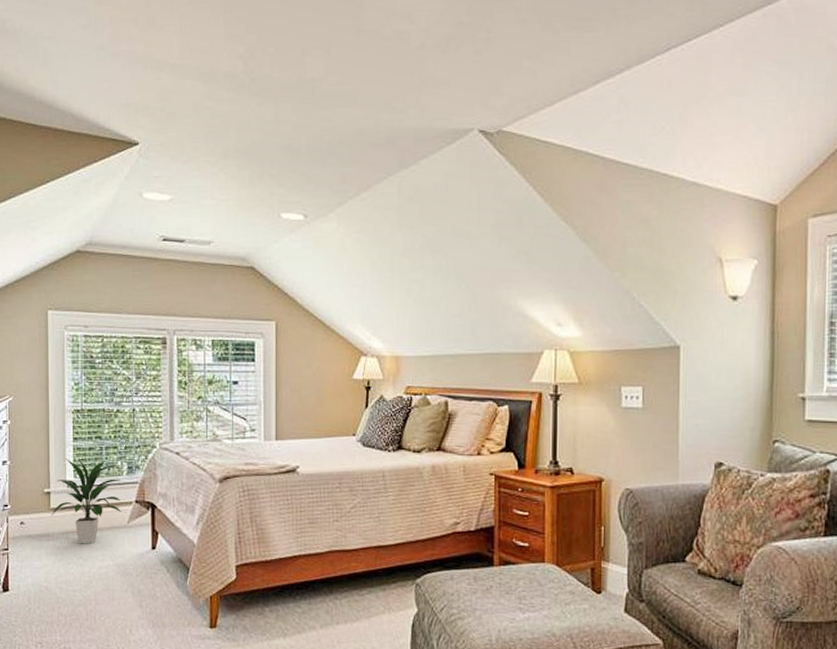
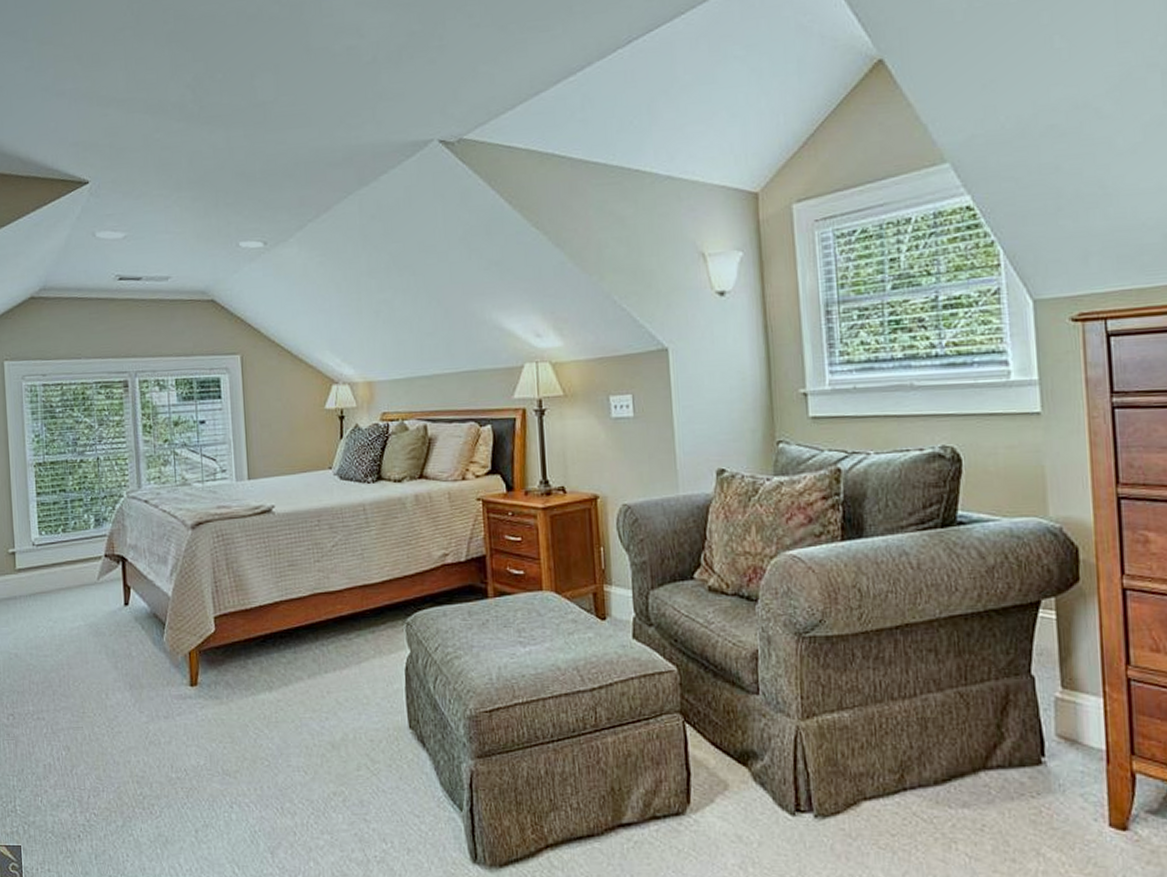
indoor plant: present [50,458,122,544] -> none [16,515,91,605]

